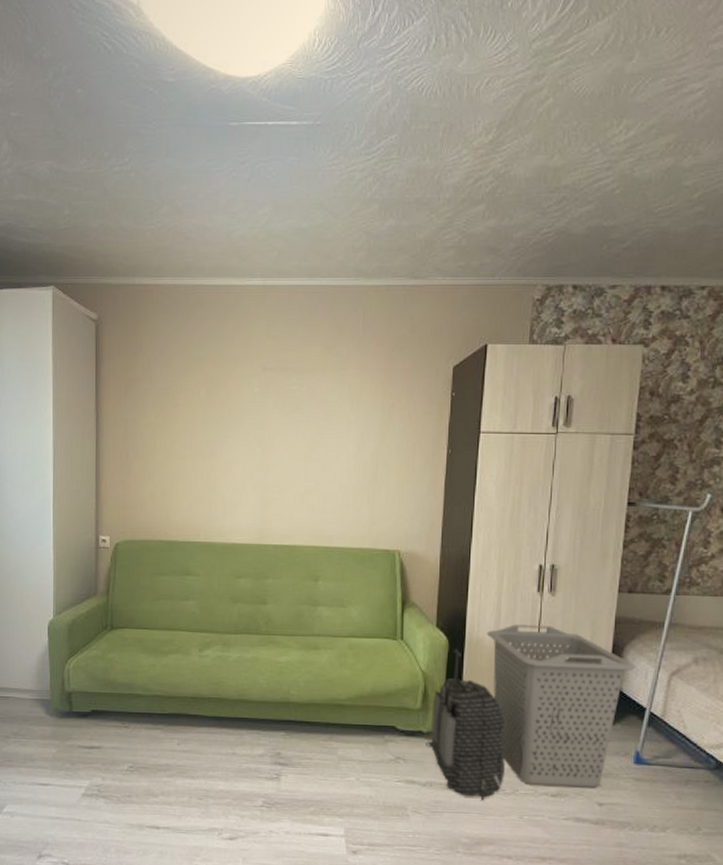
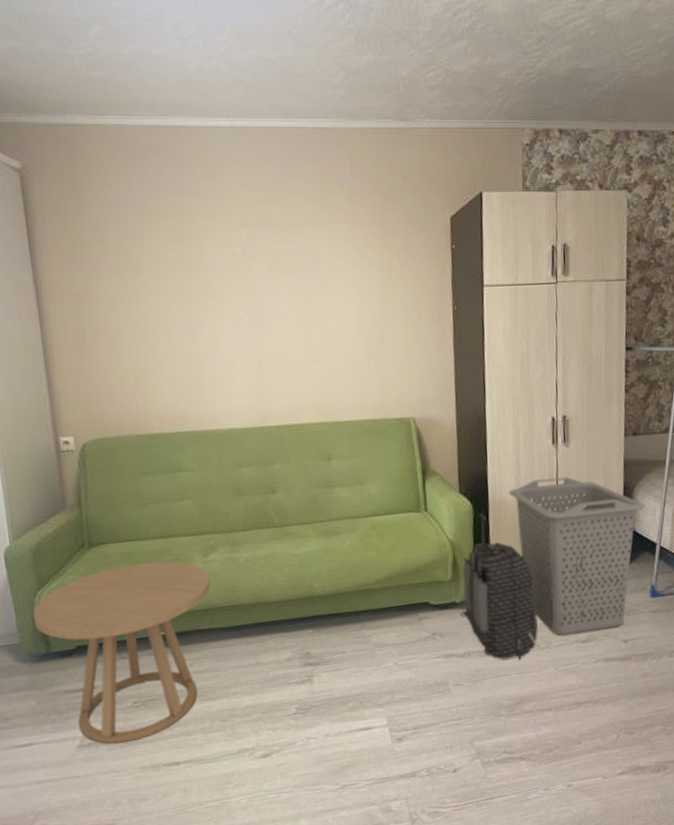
side table: none [62,648,202,800] -> present [32,561,211,744]

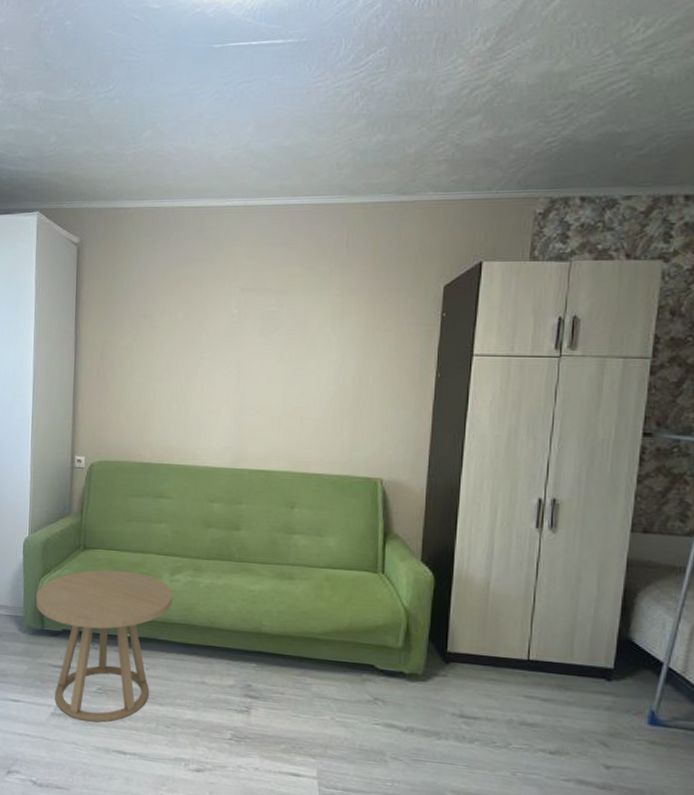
suitcase: present [460,512,538,660] -> none [407,586,498,752]
laundry basket: present [509,476,646,636] -> none [478,562,652,748]

